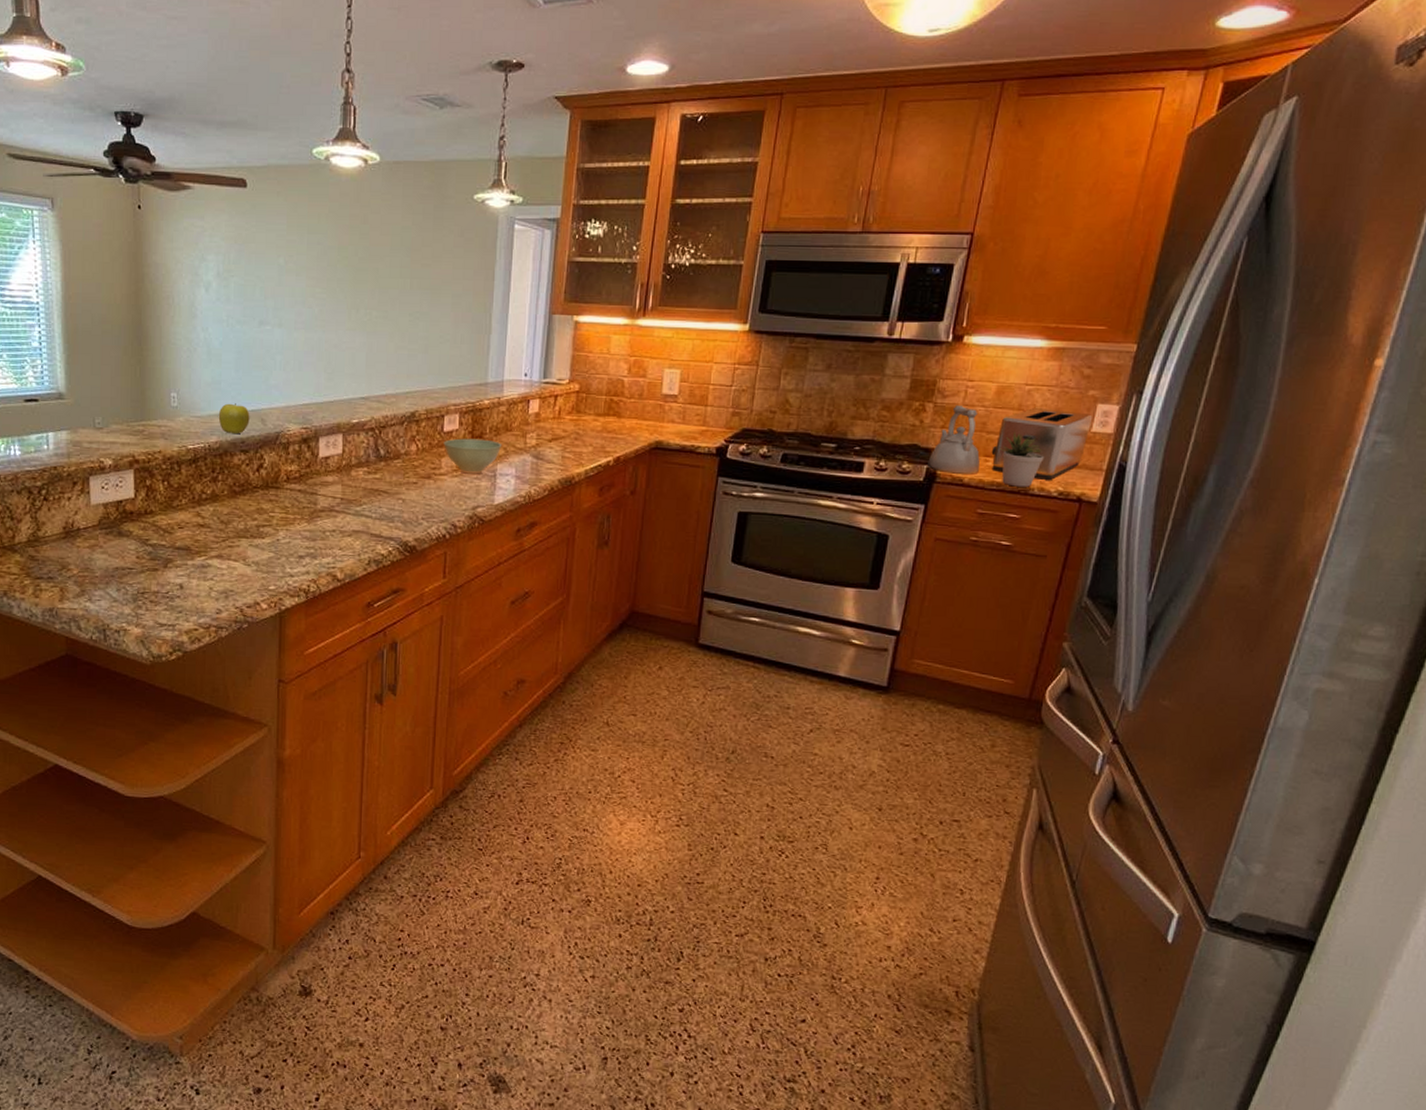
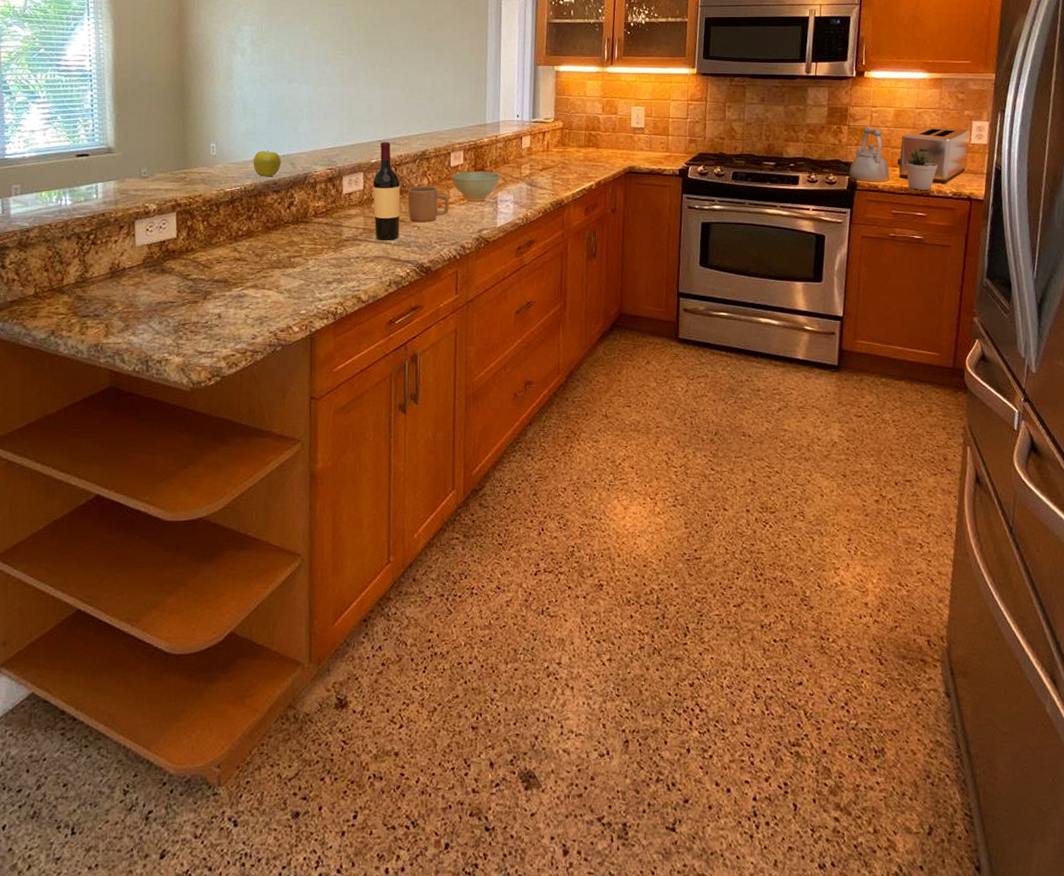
wine bottle: none [352,398,385,514] -> present [372,141,400,241]
mug: none [392,452,440,495] -> present [407,185,449,223]

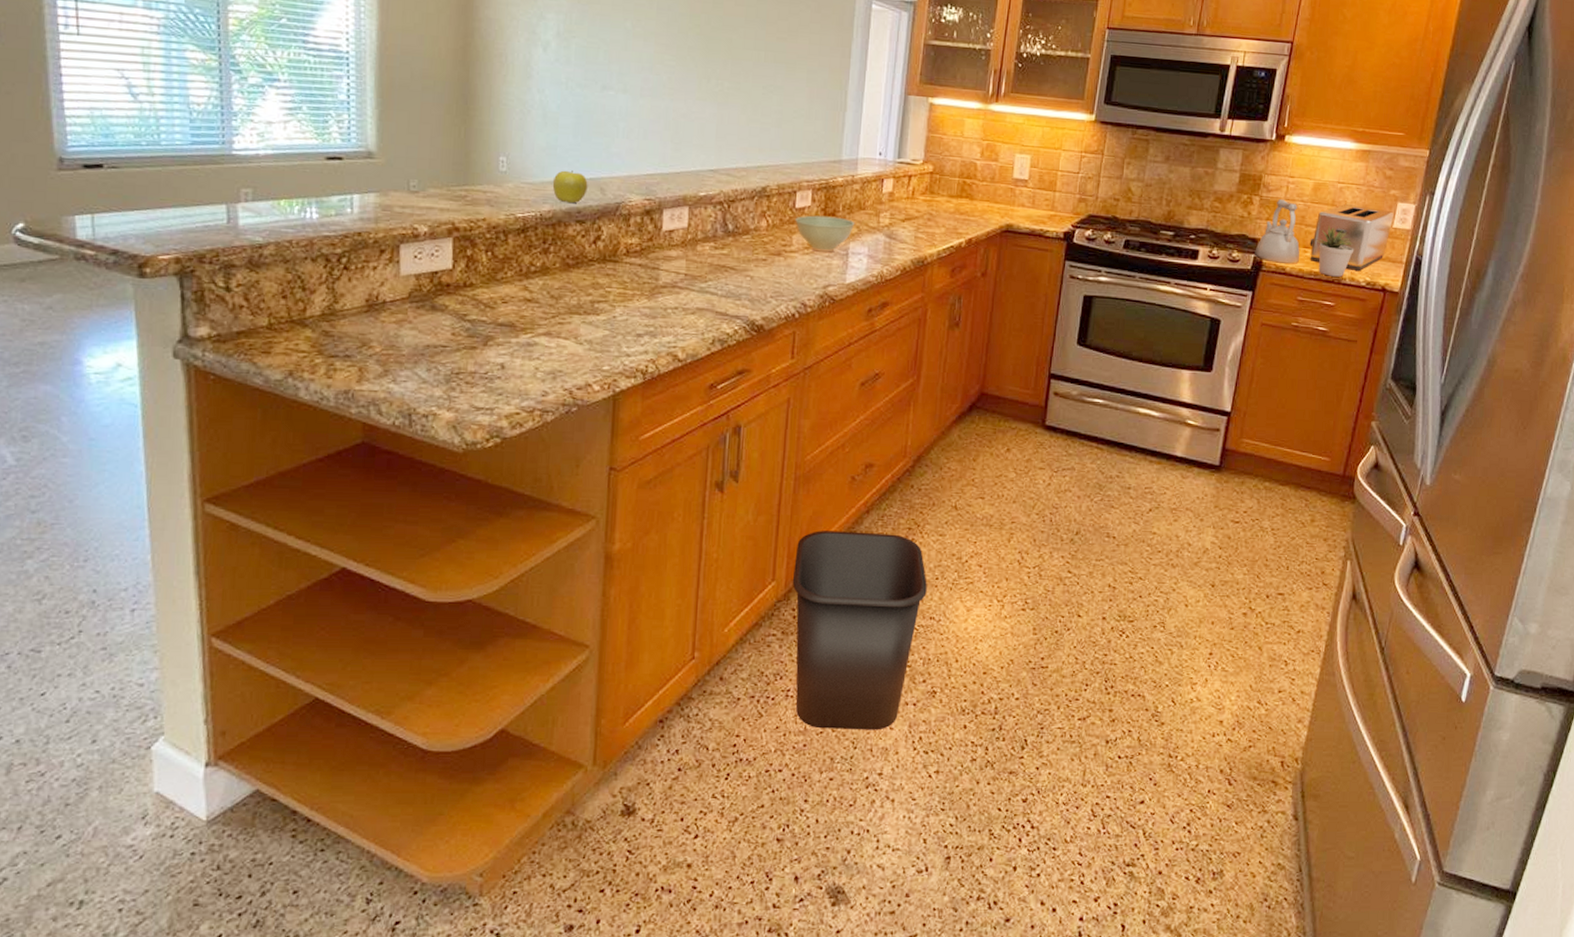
wine bottle: present [372,141,400,241] -> none [698,171,734,292]
mug: present [407,185,449,223] -> none [740,228,791,273]
waste bin: none [469,442,587,623] -> present [792,531,927,730]

